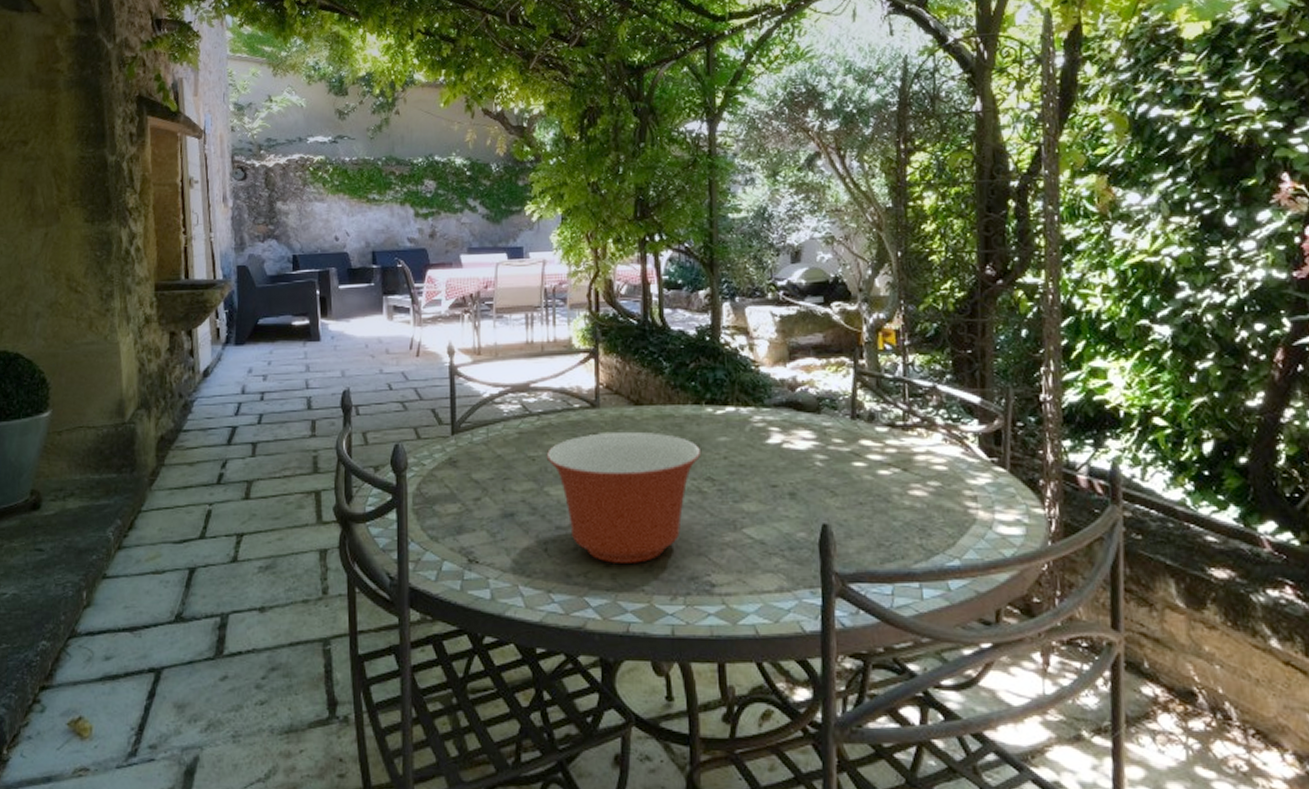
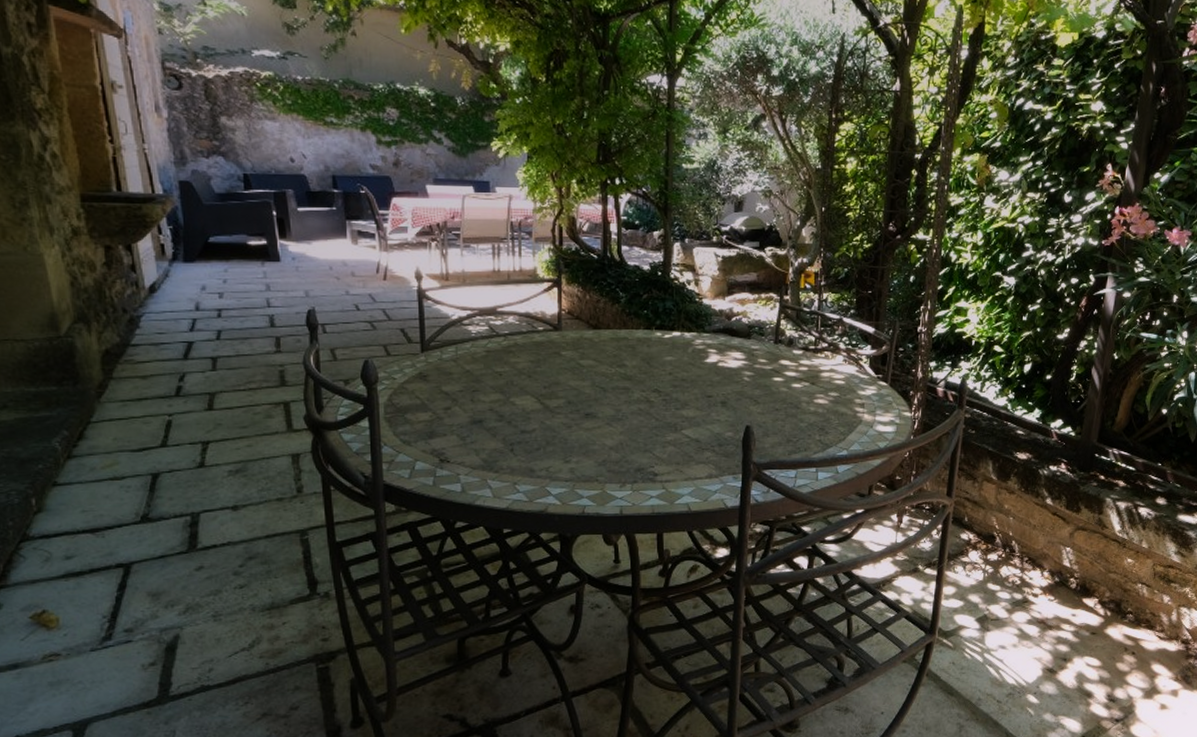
mixing bowl: present [546,431,702,563] -> none [512,351,651,459]

